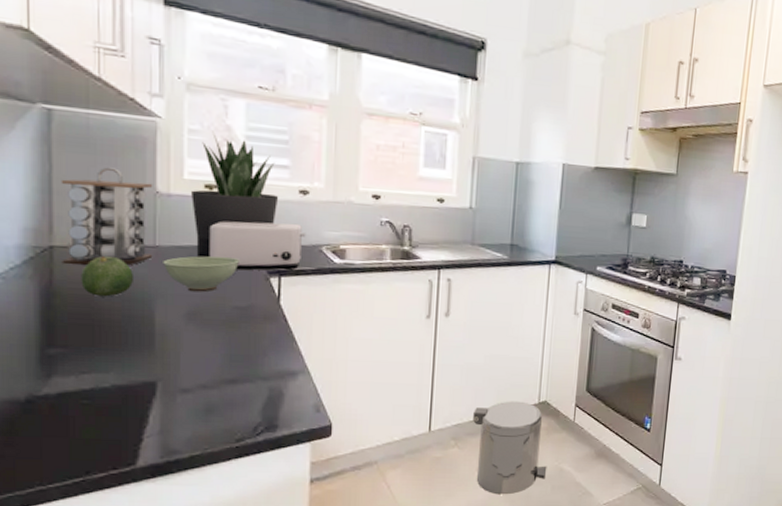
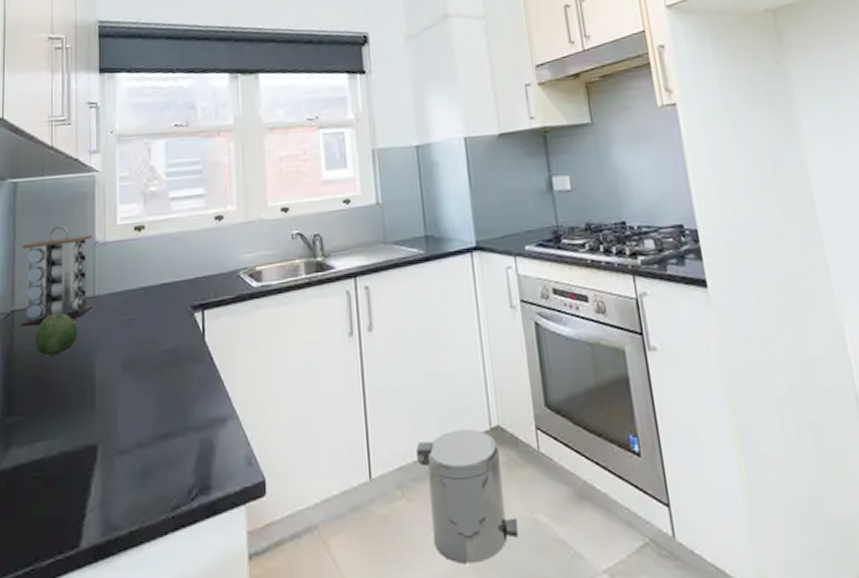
bowl: present [163,256,239,292] -> none [101,296,166,339]
planter: present [190,131,279,258] -> none [122,174,198,302]
toaster: present [209,221,306,271] -> none [139,251,224,309]

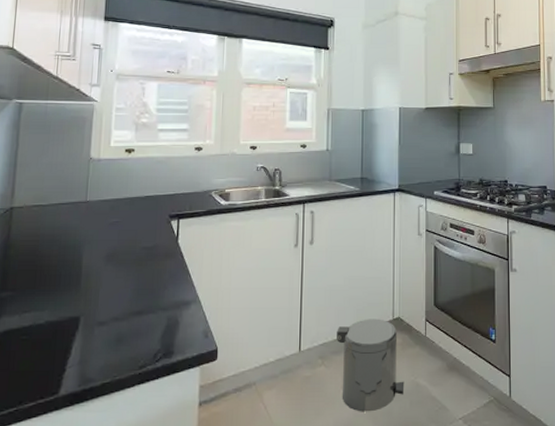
spice rack: present [20,226,93,327] -> none [18,142,88,222]
fruit: present [35,312,77,356] -> none [30,212,69,246]

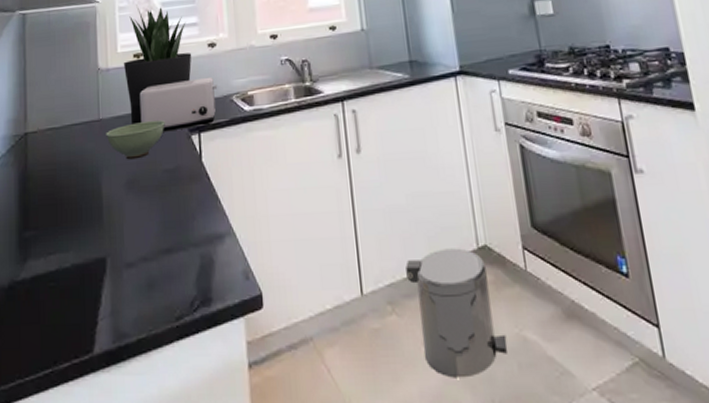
bowl: none [91,205,148,237] -> present [106,120,165,160]
planter: none [114,108,180,208] -> present [123,4,192,125]
toaster: none [125,174,200,216] -> present [139,76,218,132]

